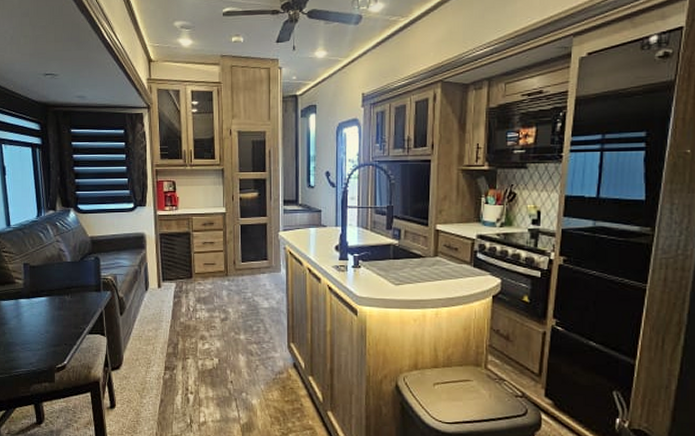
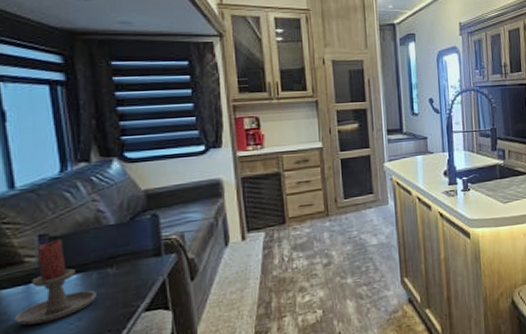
candle holder: none [9,269,58,330] -> present [14,240,97,325]

